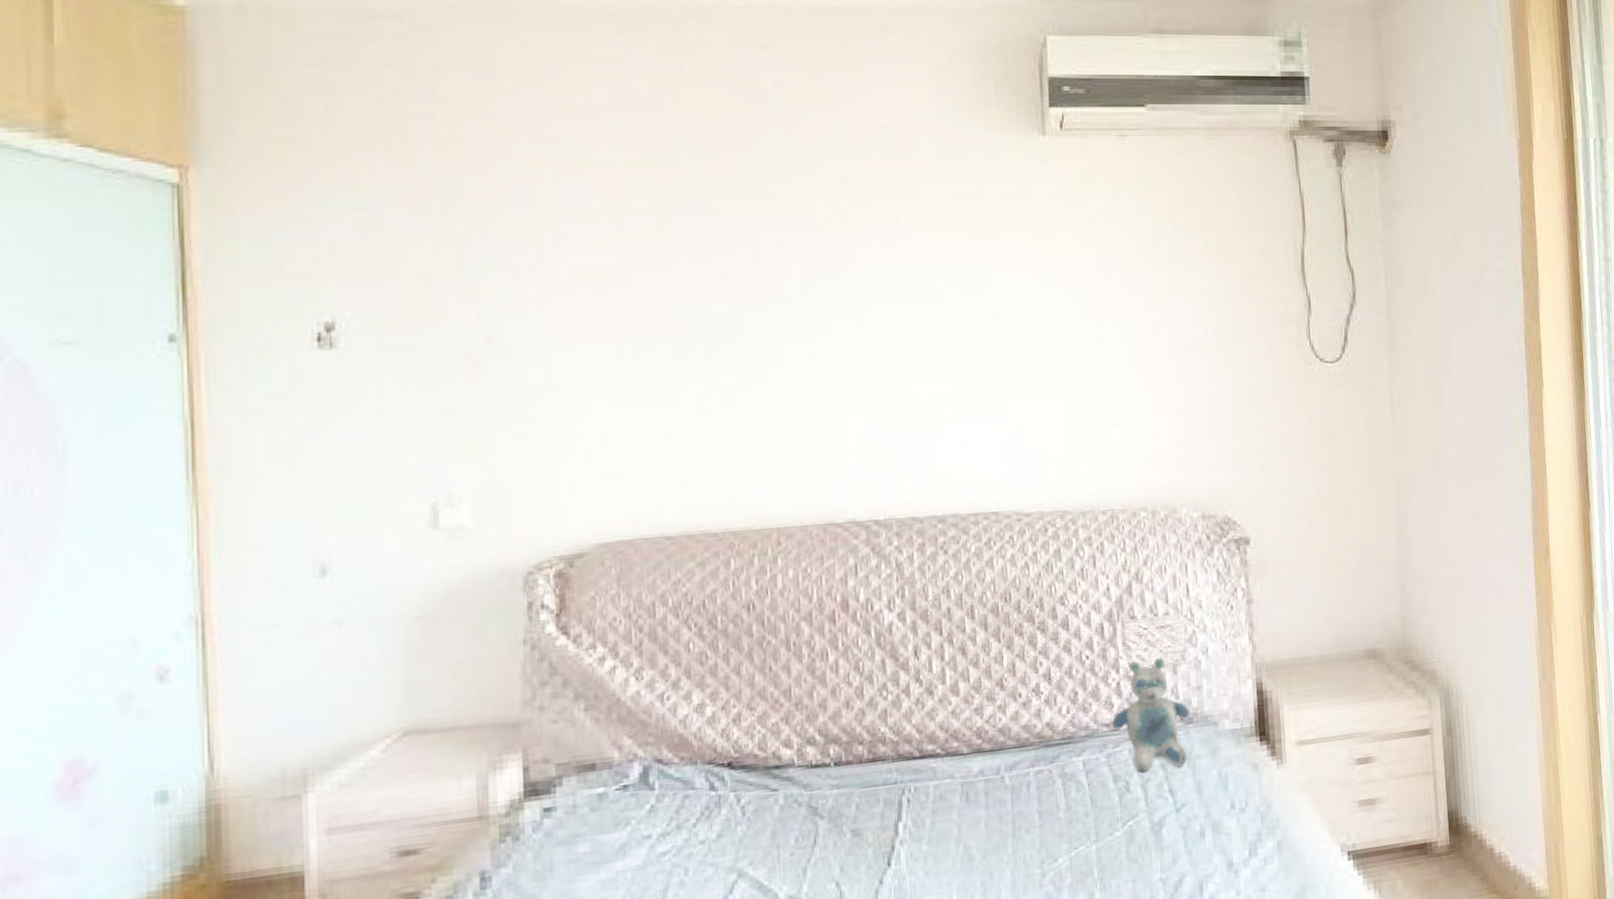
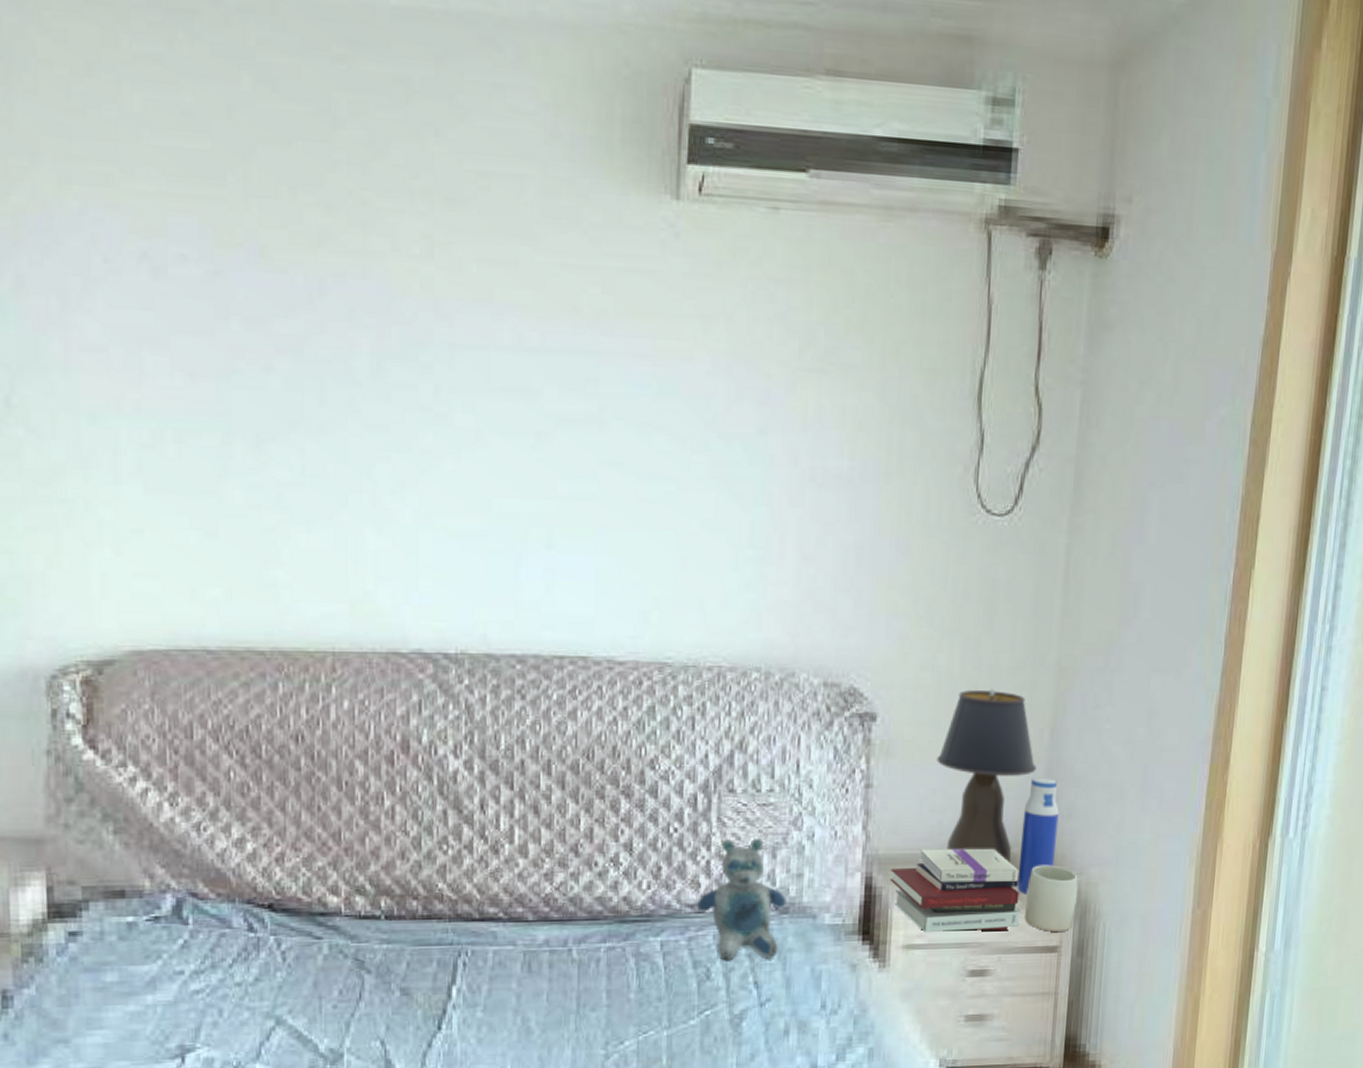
books: none [1277,646,1394,729] -> present [890,848,1021,933]
table lamp: none [1305,507,1390,659] -> present [936,689,1037,864]
water bottle: none [1384,579,1417,685] -> present [1017,777,1059,894]
mug: none [1396,655,1441,717] -> present [1025,865,1079,933]

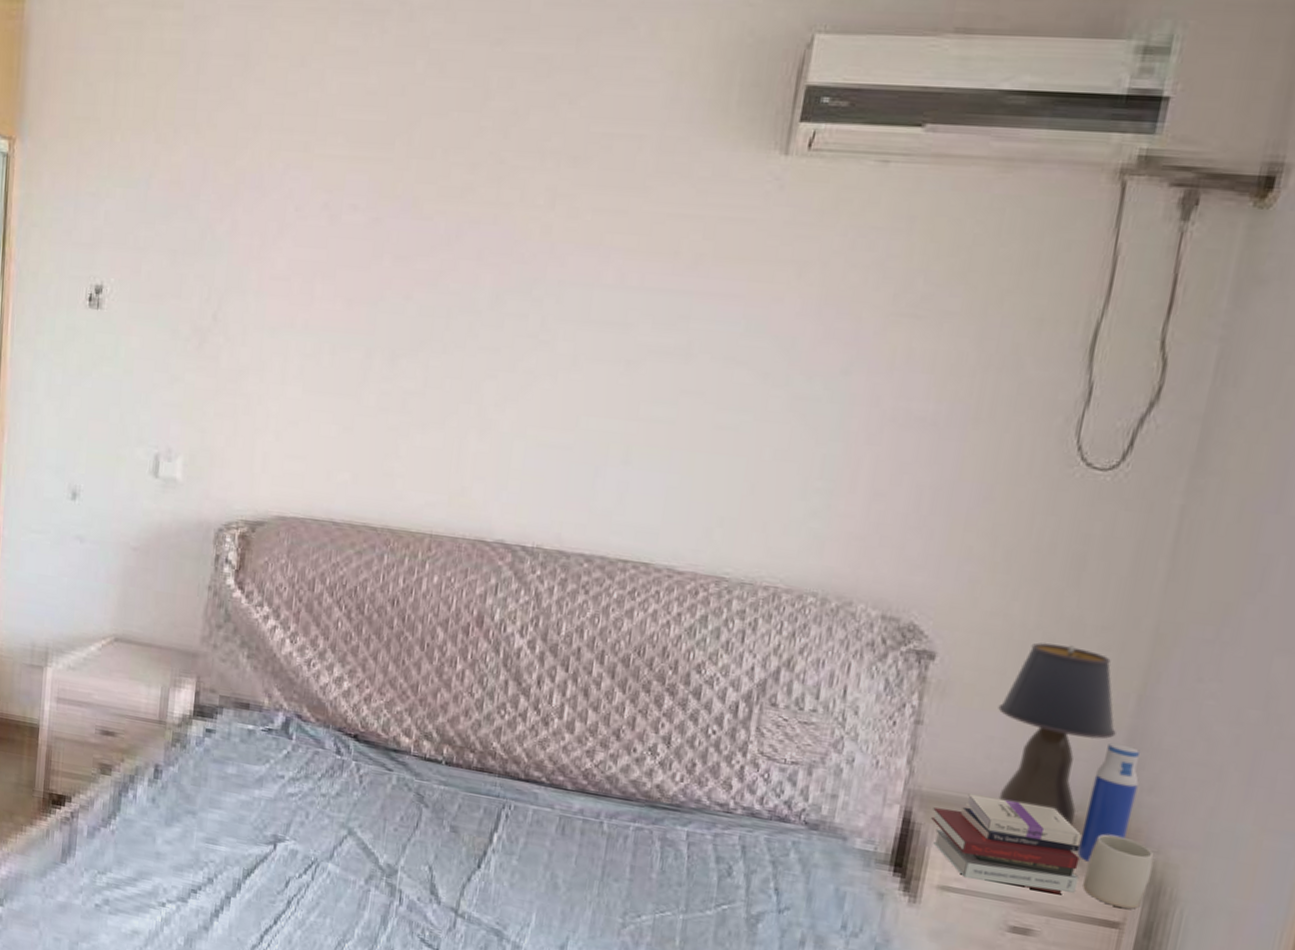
polar bear: present [697,837,786,961] -> none [726,749,818,870]

